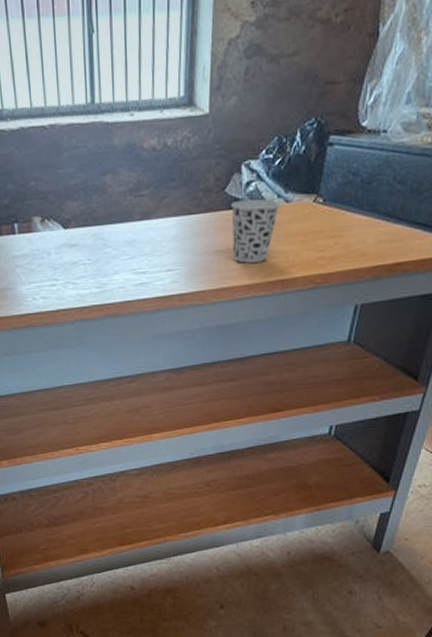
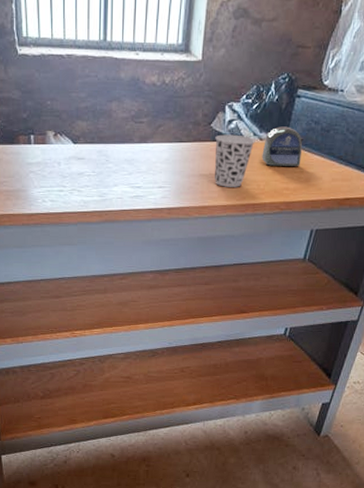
tape measure: none [289,182,341,232] -> present [262,126,304,166]

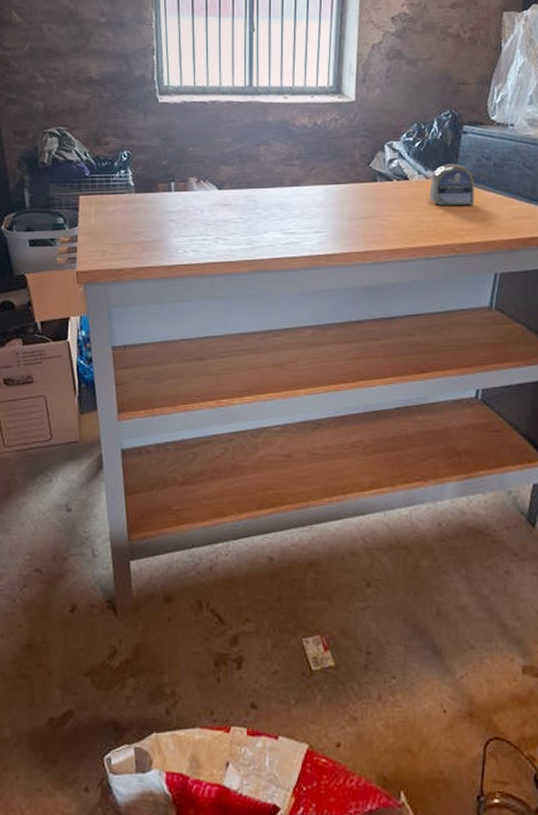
cup: present [215,134,255,187] -> none [375,174,421,230]

